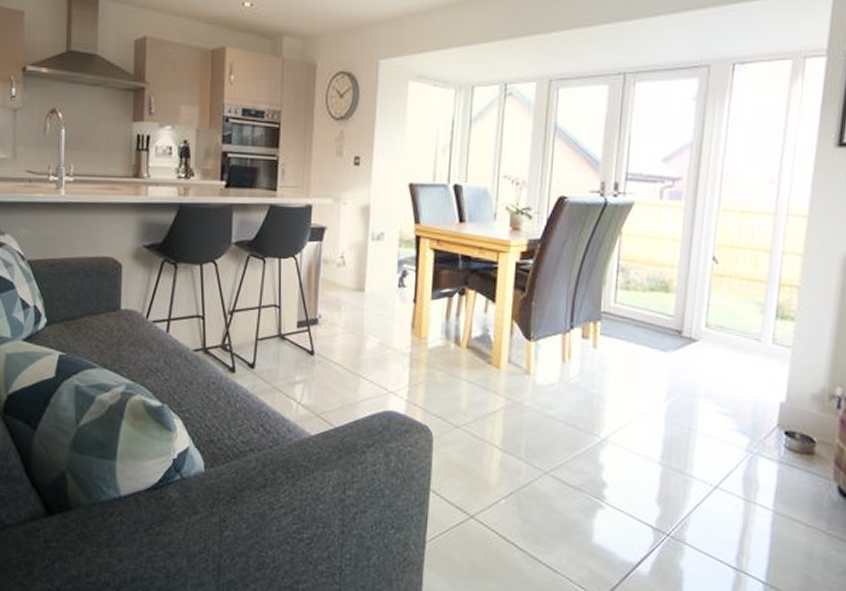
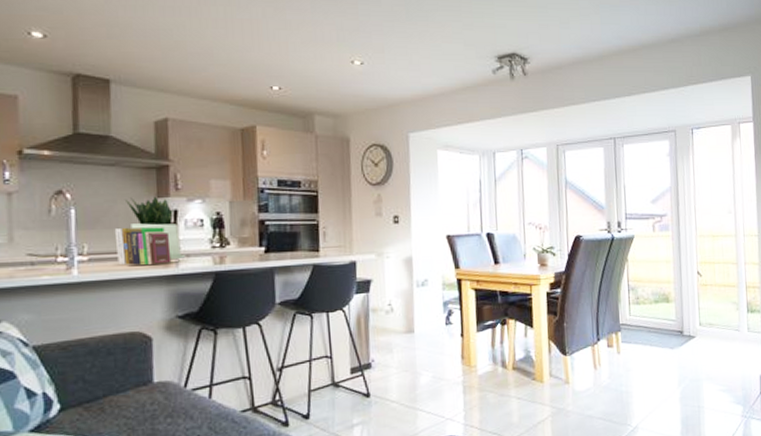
books: none [96,150,142,192] -> present [114,227,172,266]
planter: none [107,120,155,188] -> present [126,196,186,260]

